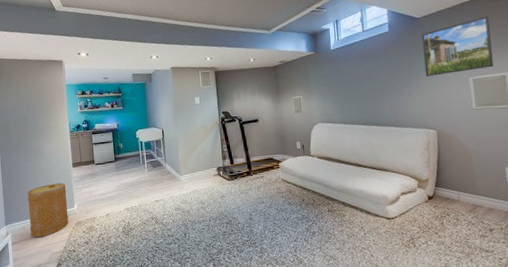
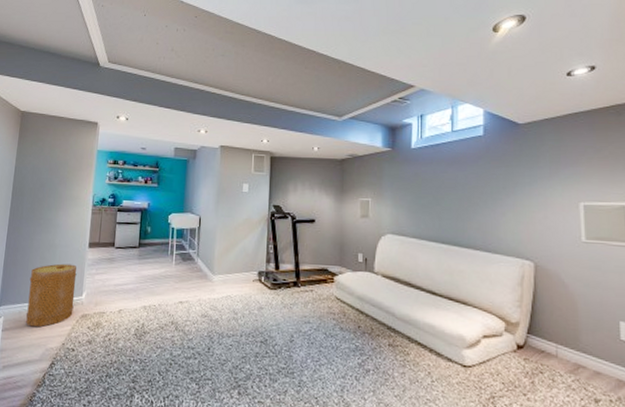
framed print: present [422,16,493,77] -> none [523,131,611,195]

